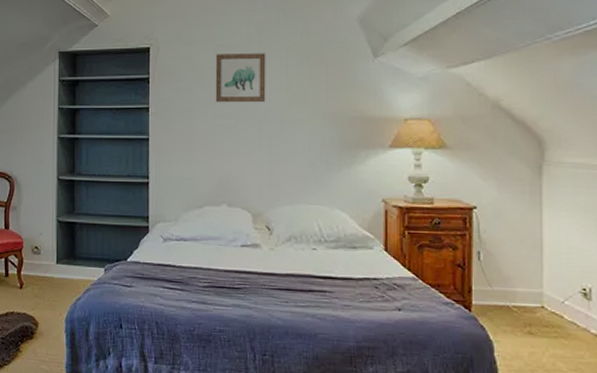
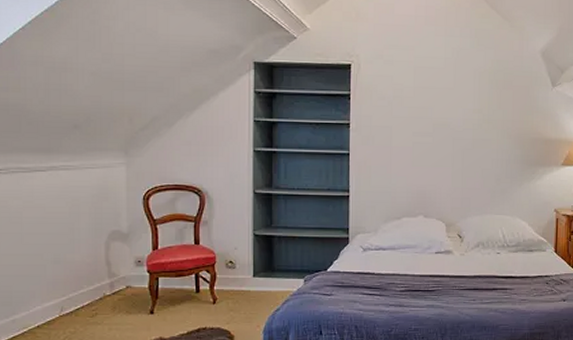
wall art: present [215,53,266,103] -> none [414,75,461,123]

